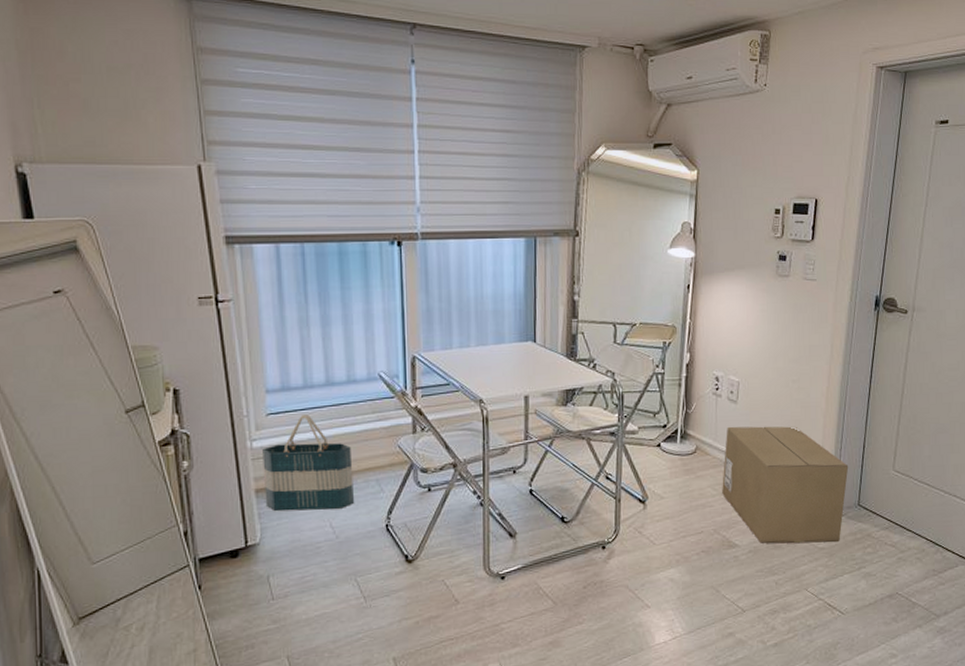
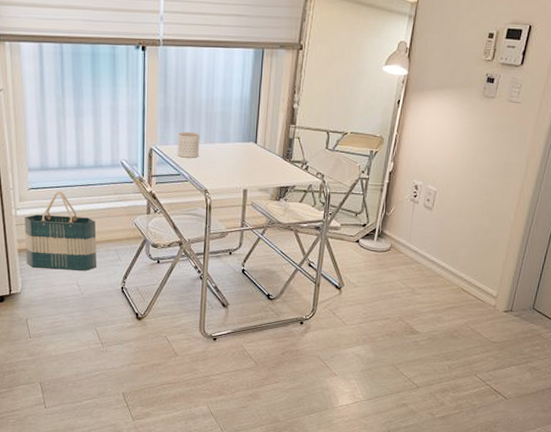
mug: none [444,333,471,364] -> present [177,131,200,158]
box: present [722,426,849,544] -> none [410,230,529,339]

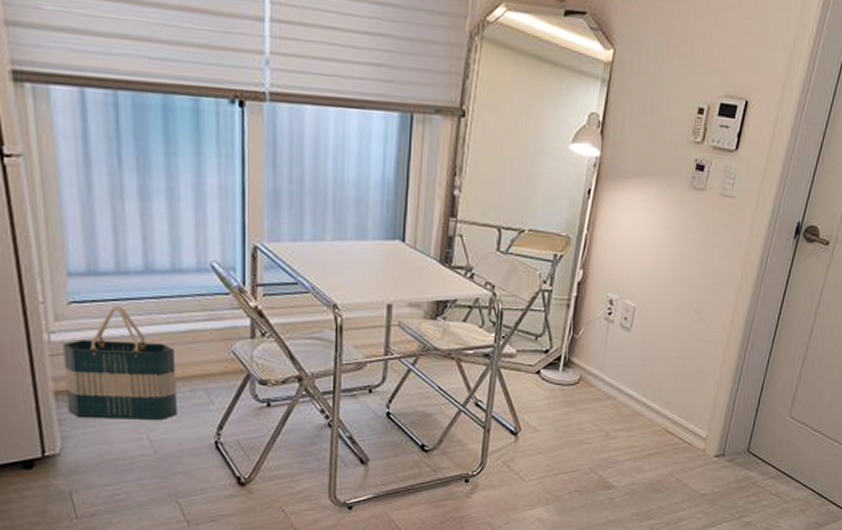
mug: present [177,131,200,158] -> none [293,223,326,261]

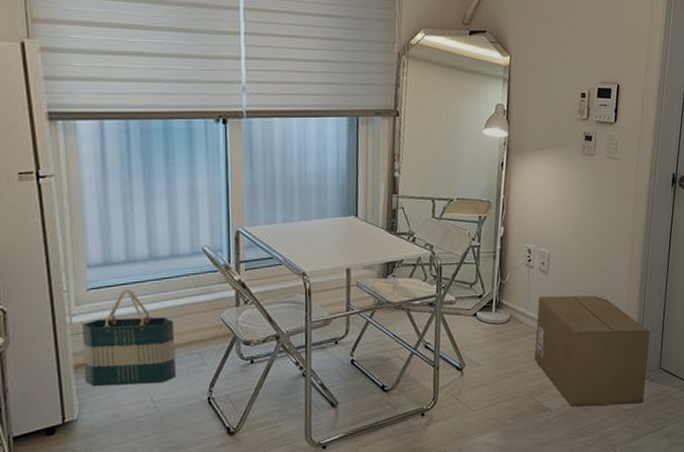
box: none [603,356,743,489] -> present [534,295,651,407]

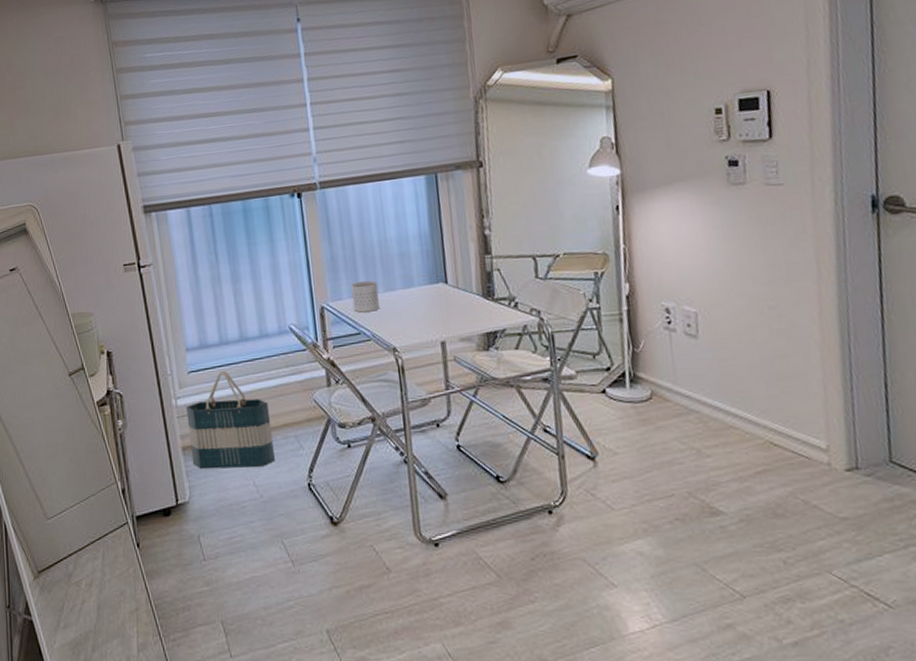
mug: none [268,209,294,239] -> present [350,280,380,313]
box: present [534,295,651,407] -> none [688,362,871,512]

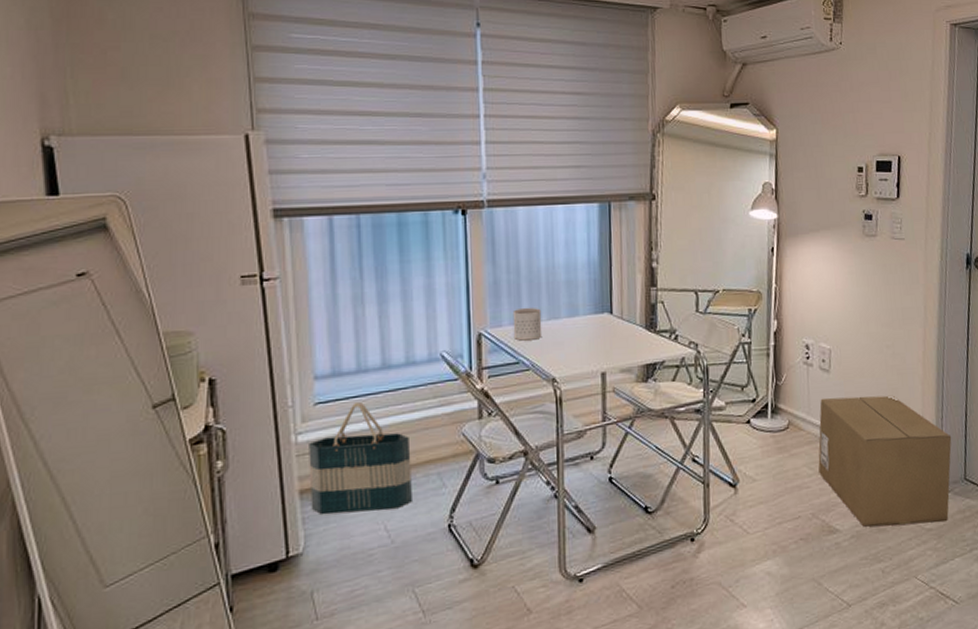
box: none [688,362,871,512] -> present [818,395,952,527]

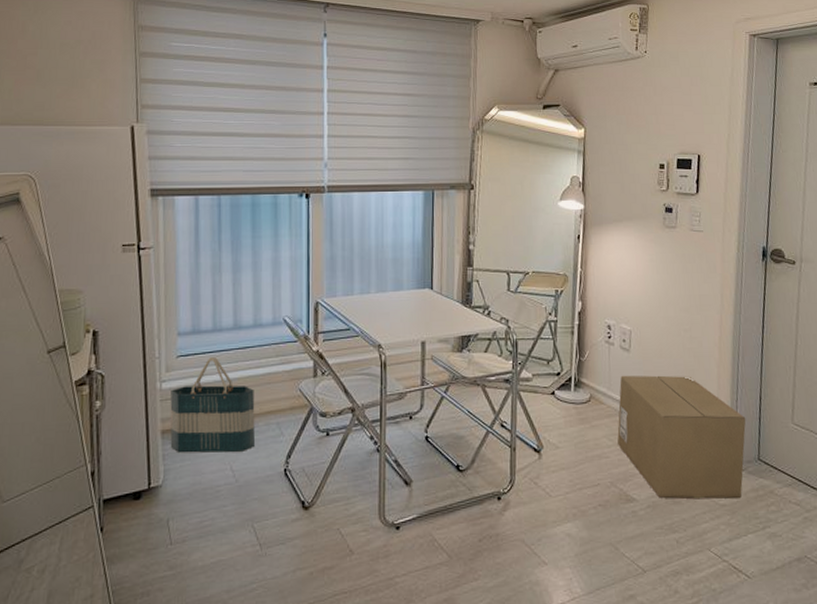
mug: present [512,307,542,341] -> none [346,280,371,310]

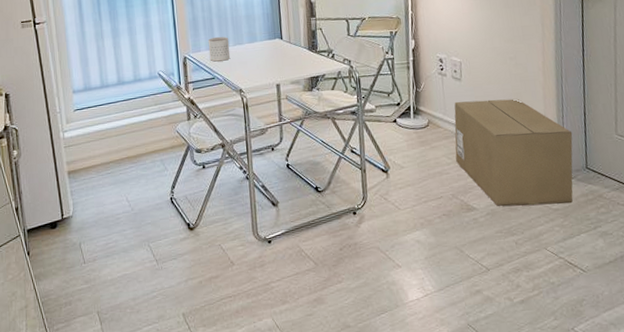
tote bag: present [170,357,255,453] -> none [72,109,144,189]
mug: none [346,280,371,310] -> present [208,36,231,62]

